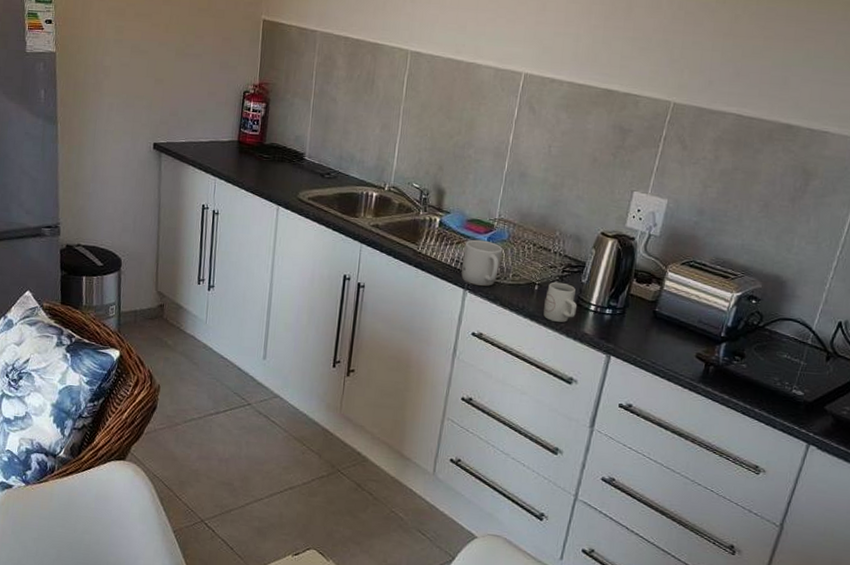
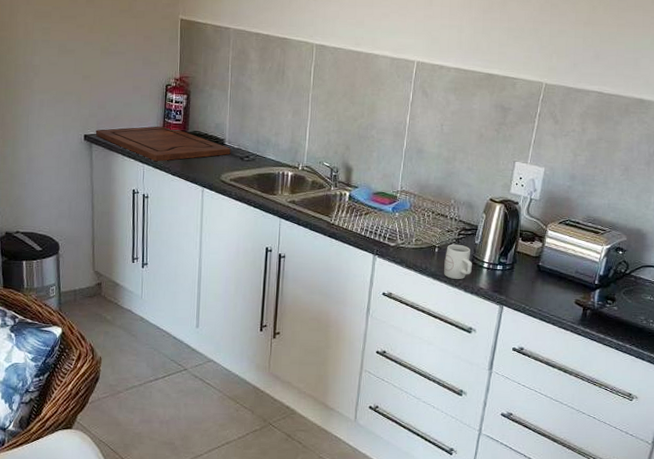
cutting board: none [166,136,310,176] -> present [95,126,231,162]
mug: present [461,239,503,287] -> none [370,210,406,252]

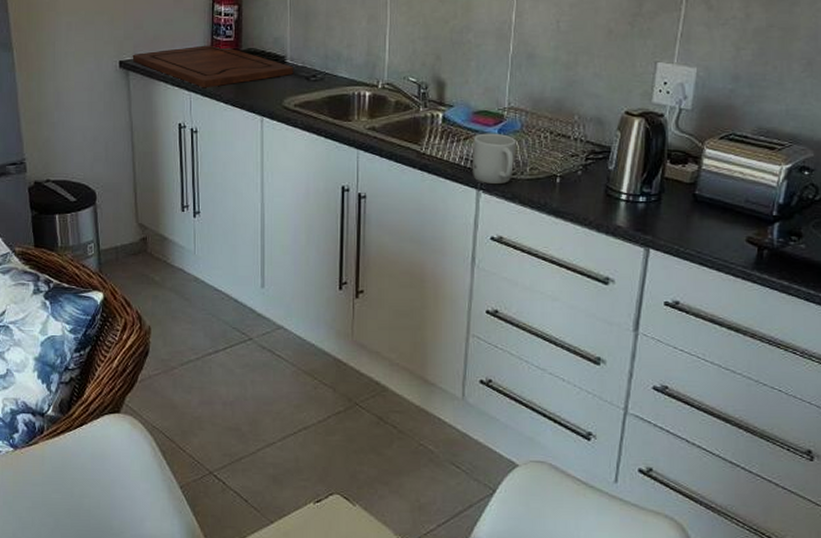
mug: none [370,210,406,252] -> present [472,133,516,185]
mug: present [444,244,473,280] -> none [569,171,607,217]

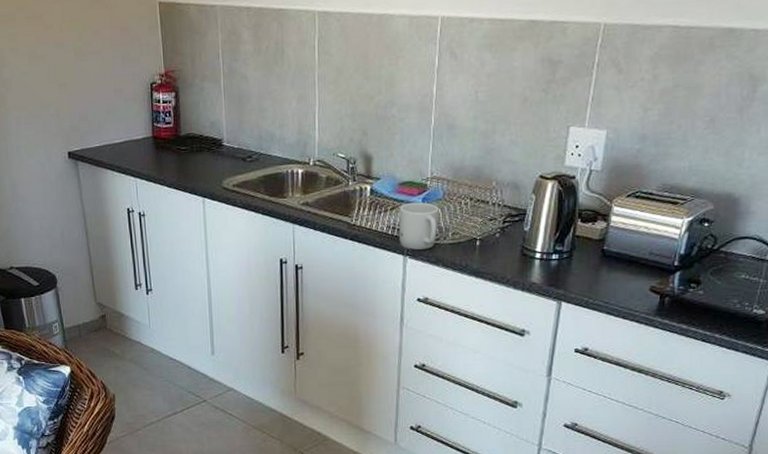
cutting board: present [132,45,293,89] -> none [79,131,230,174]

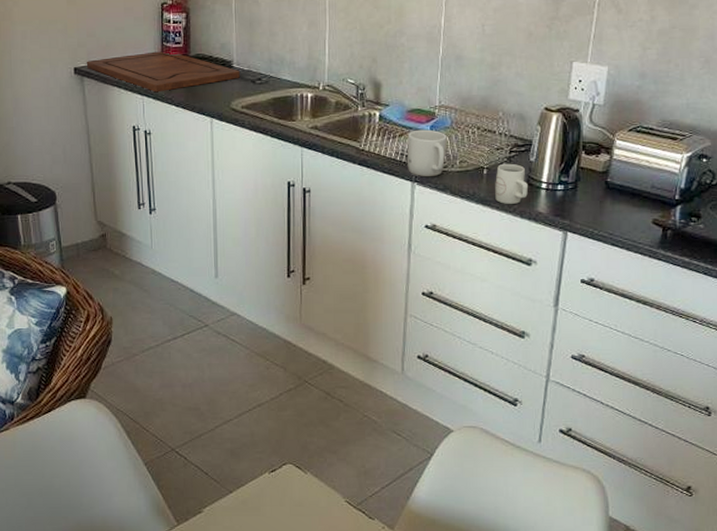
cutting board: none [79,131,230,174] -> present [86,51,240,93]
mug: none [488,233,523,276] -> present [495,163,529,205]

